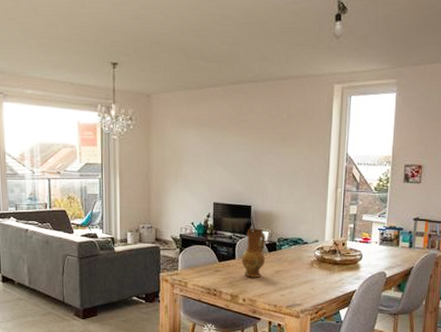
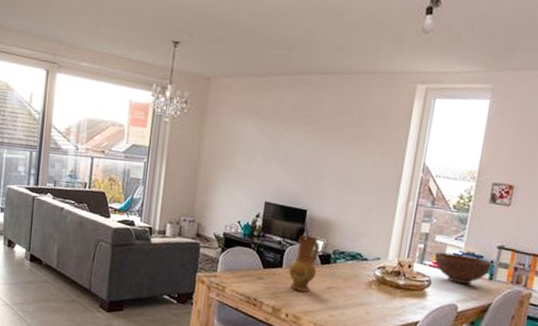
fruit bowl: none [362,229,411,254] -> present [434,251,493,285]

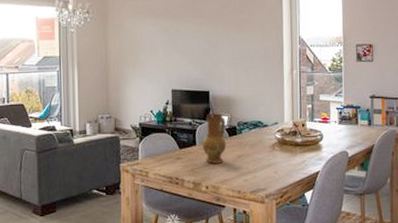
fruit bowl: present [434,251,493,285] -> none [321,107,369,133]

